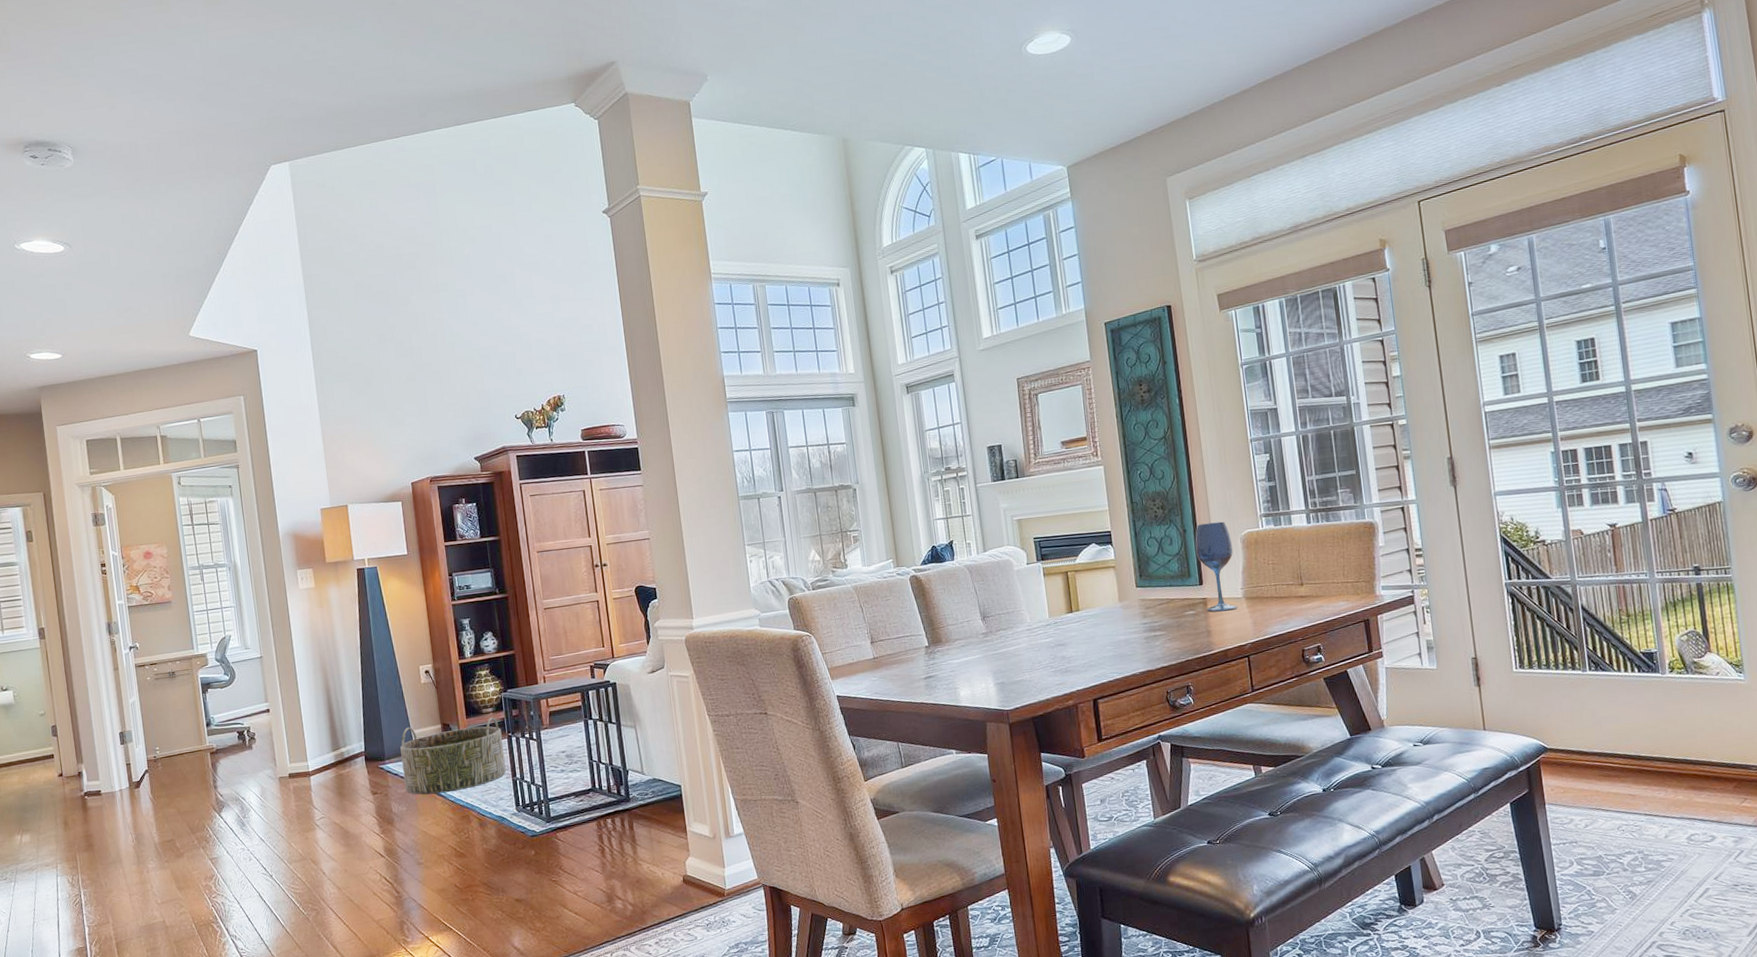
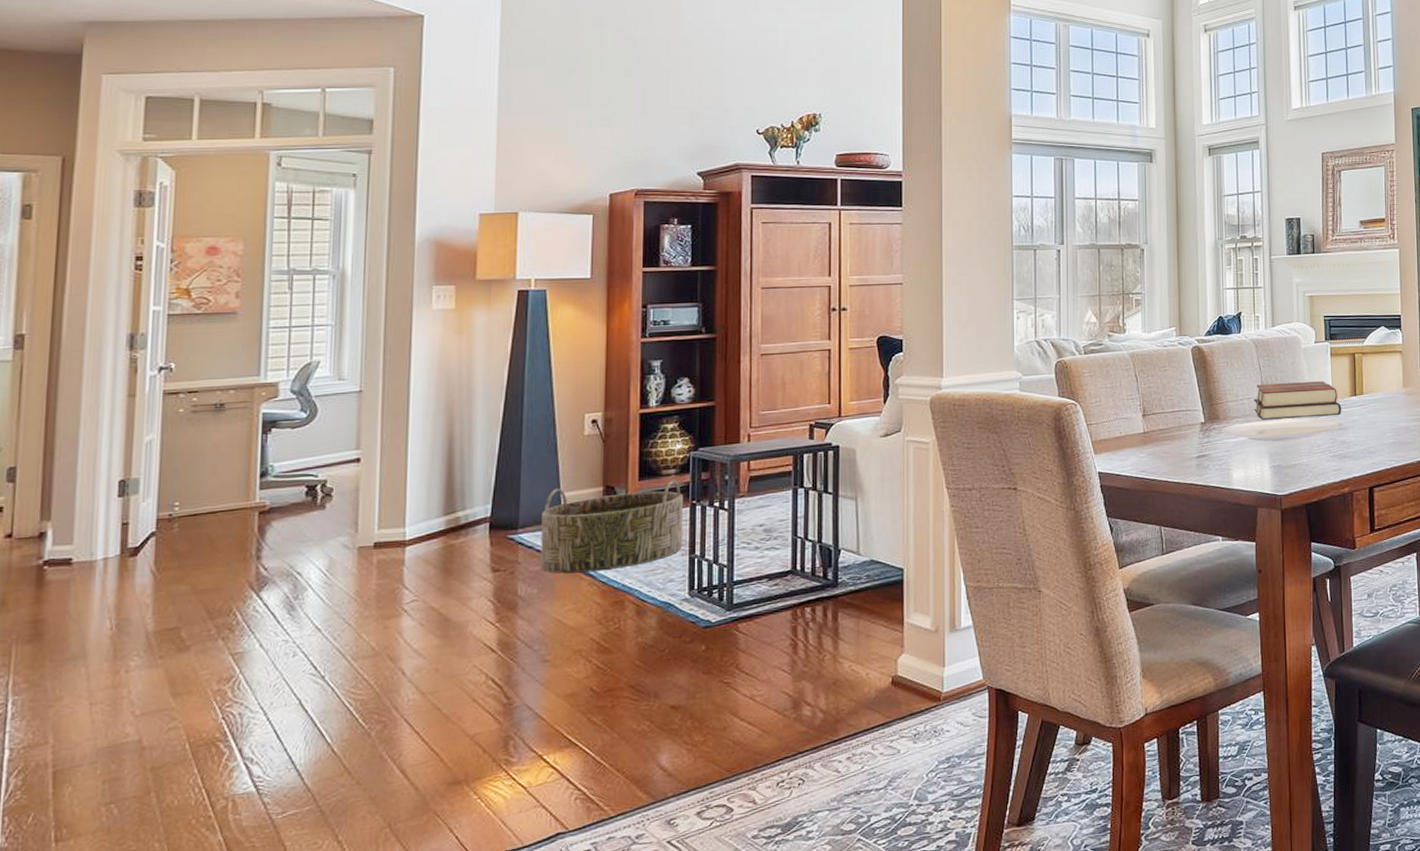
plate: none [945,636,1062,661] -> present [1222,418,1343,441]
books: none [973,600,1060,641] -> present [1253,381,1342,420]

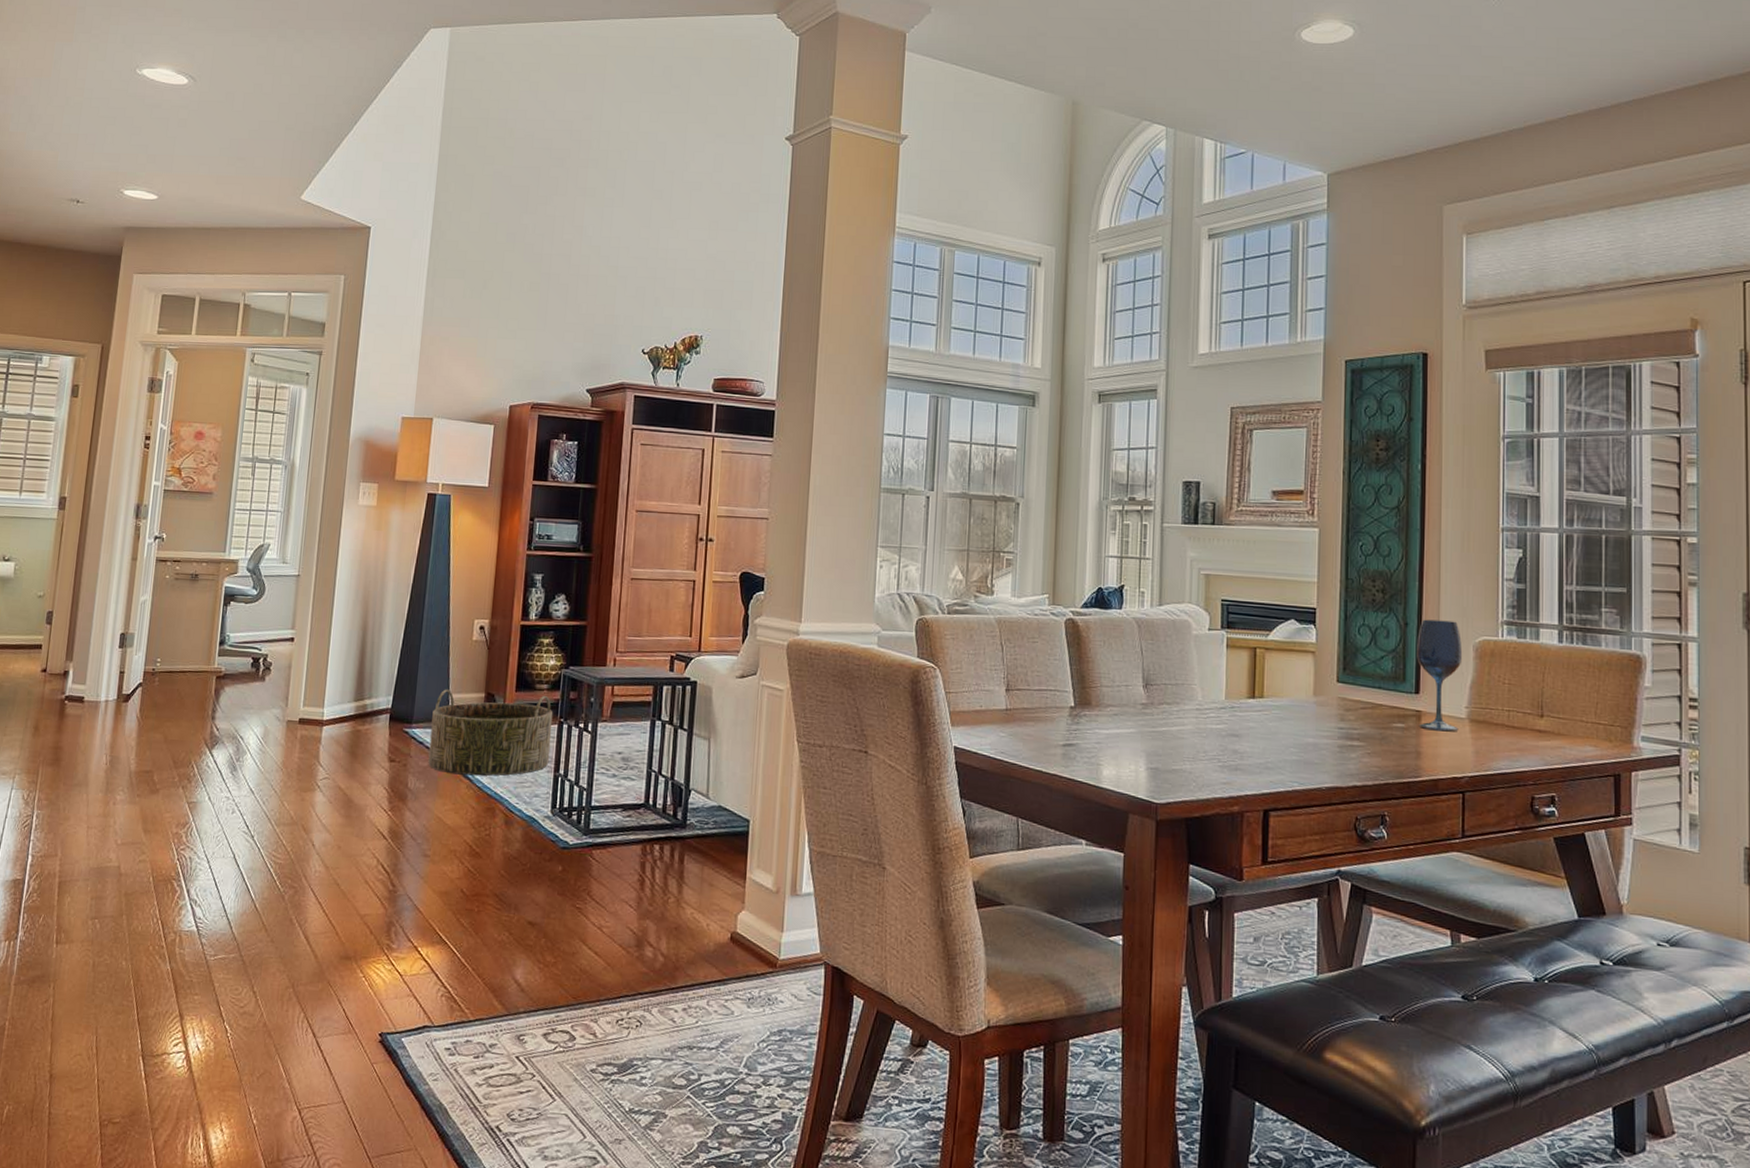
plate: present [1222,418,1343,441] -> none [1093,713,1236,741]
books: present [1253,381,1342,420] -> none [1131,671,1237,719]

